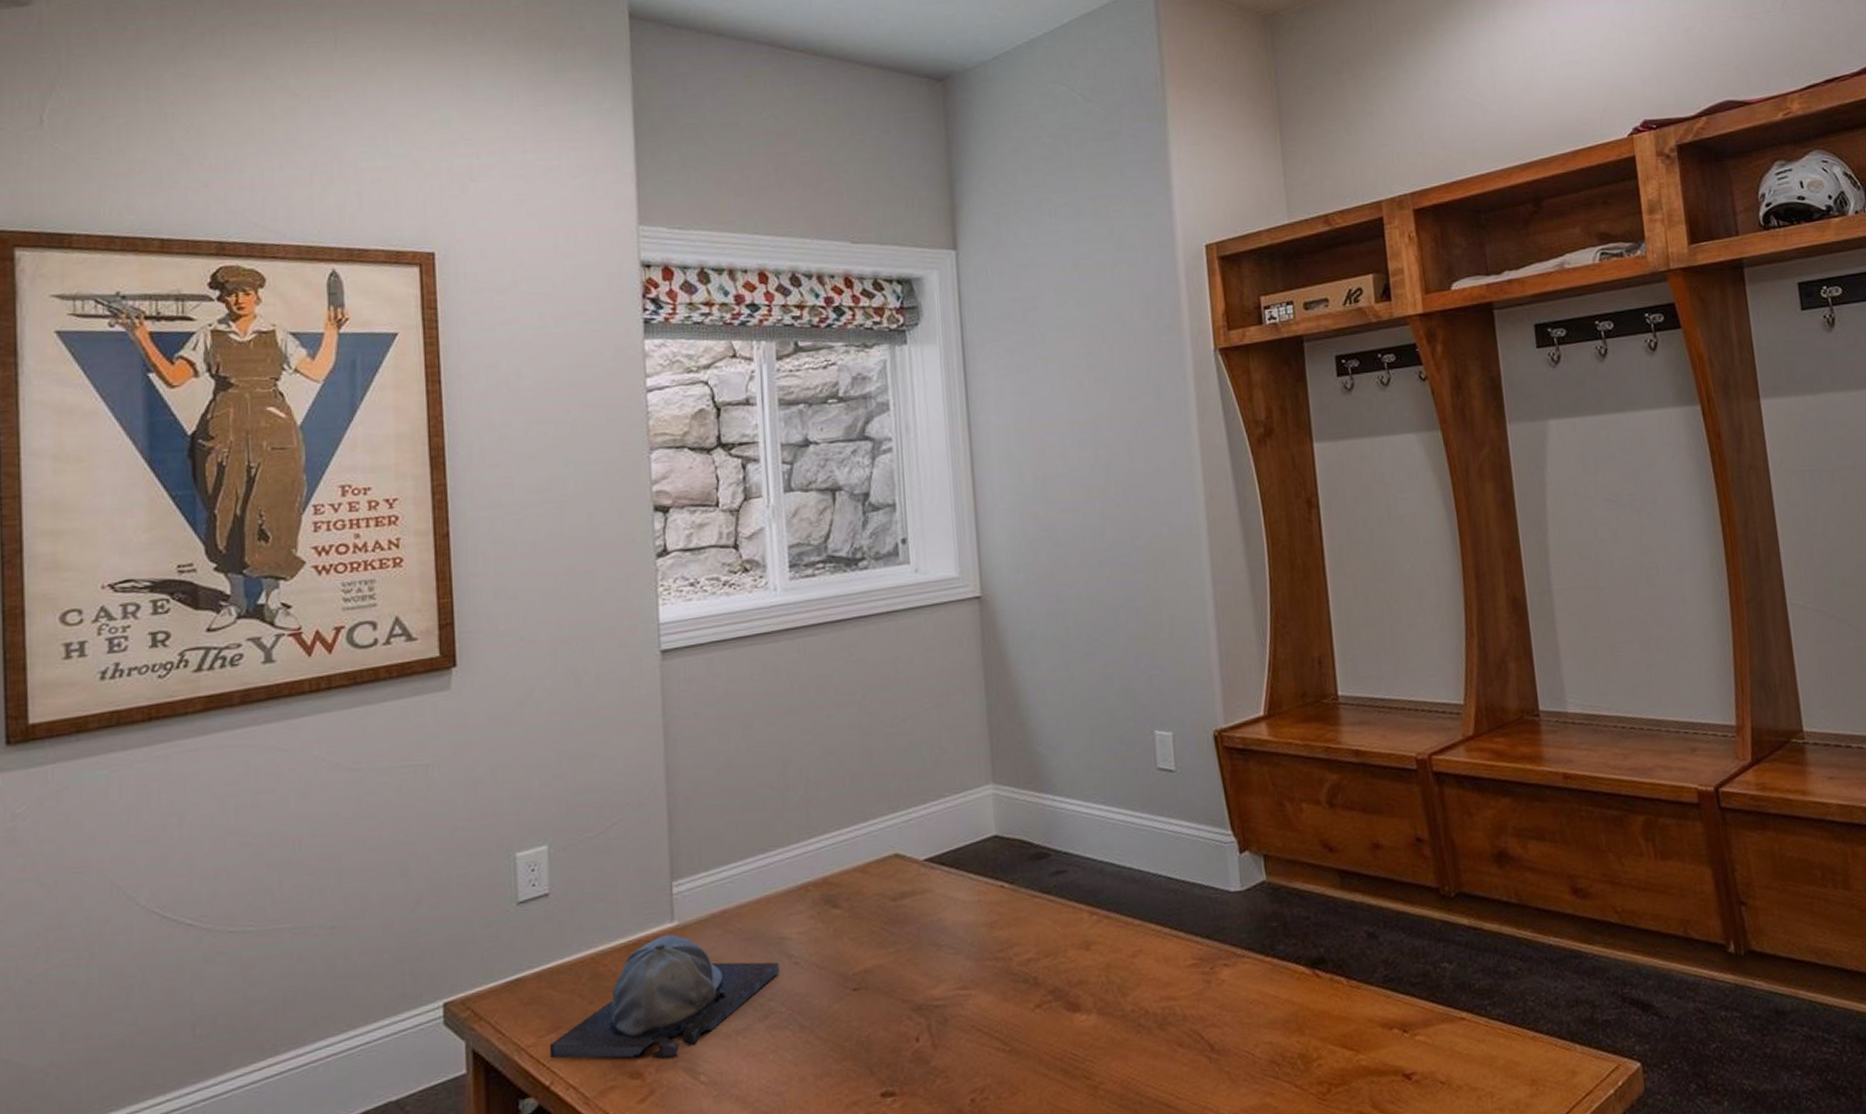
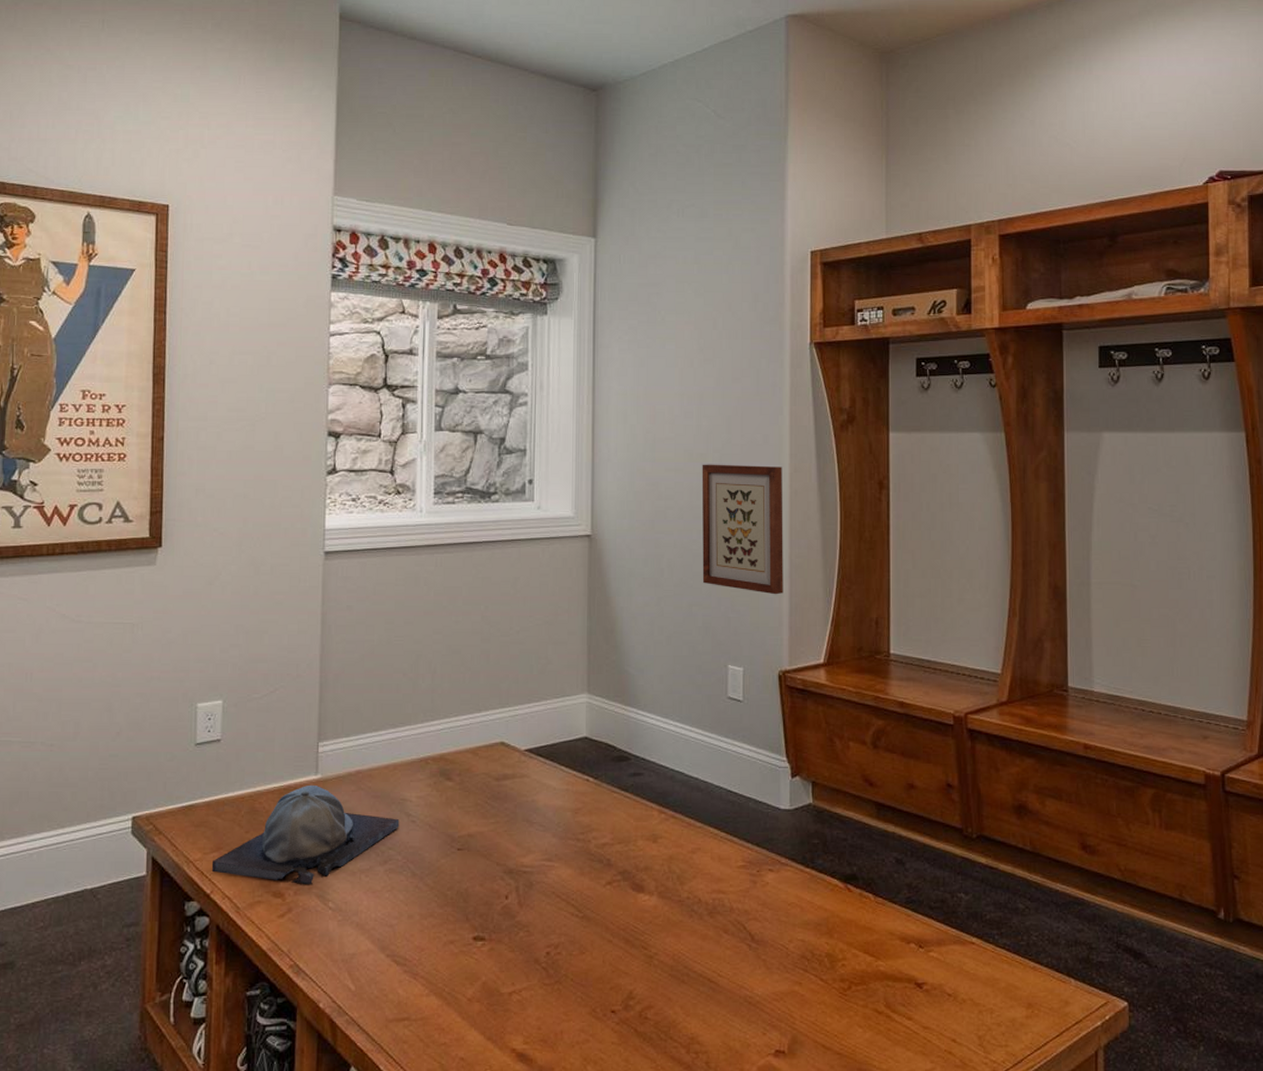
wall art: none [1103,494,1211,643] -> present [701,464,783,595]

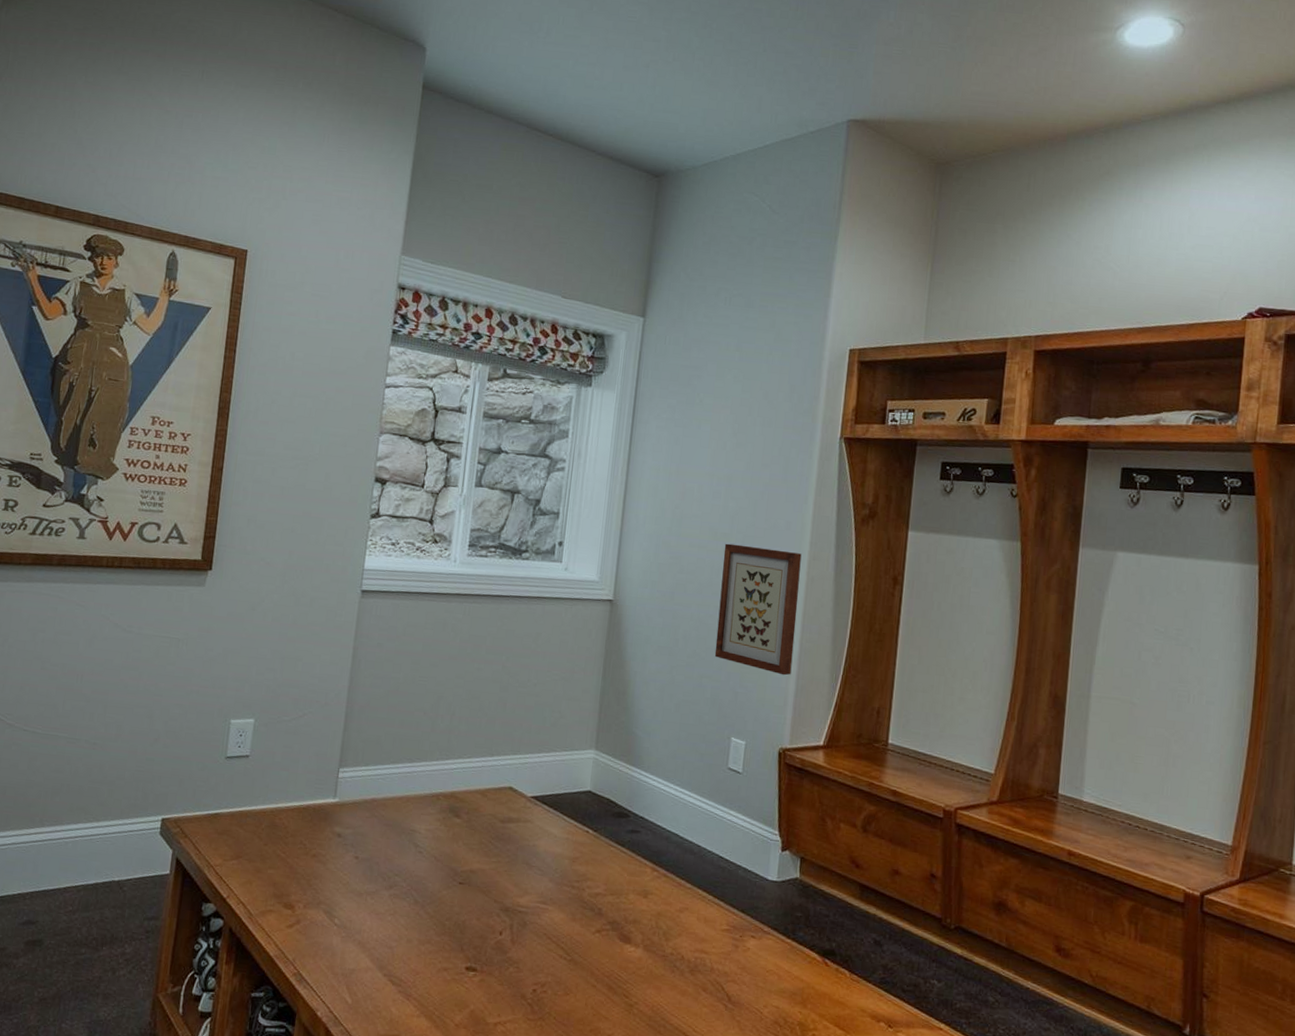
baseball cap: present [211,786,400,885] -> none [229,807,408,901]

